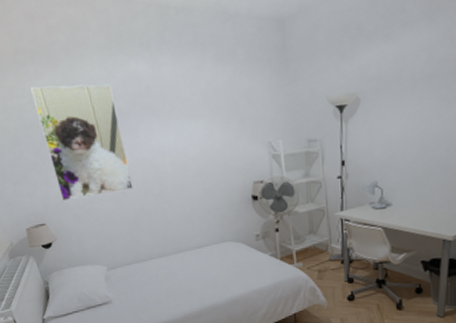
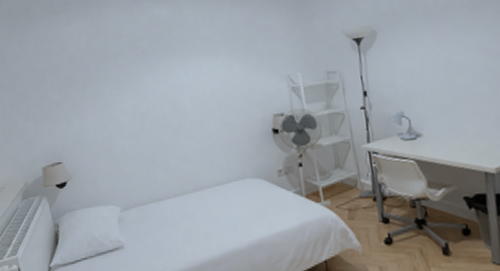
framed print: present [31,84,133,201] -> none [61,27,152,138]

